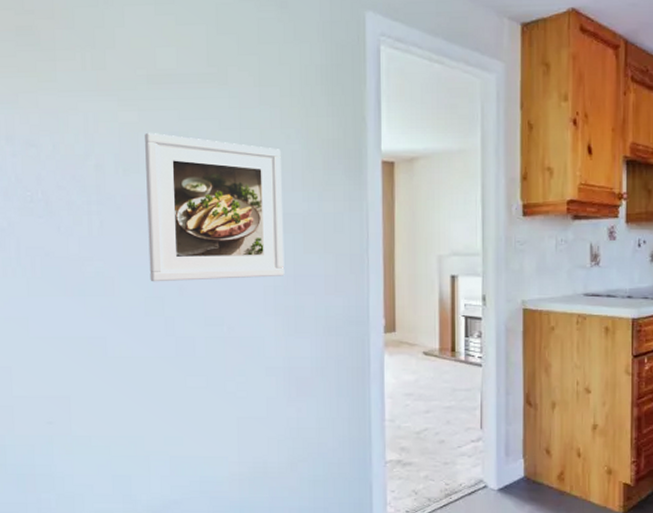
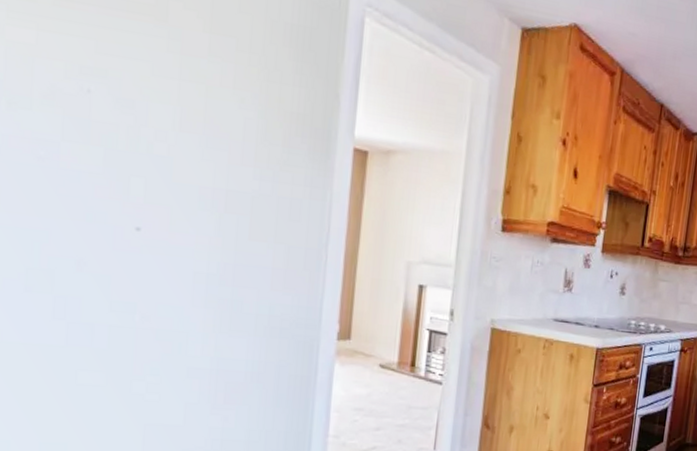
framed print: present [145,132,285,282] -> none [35,60,231,263]

